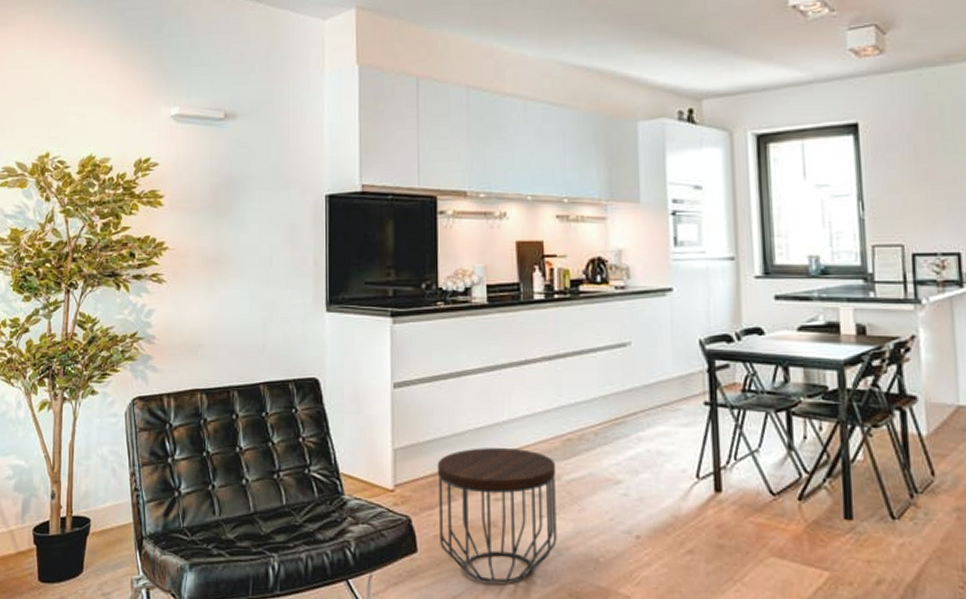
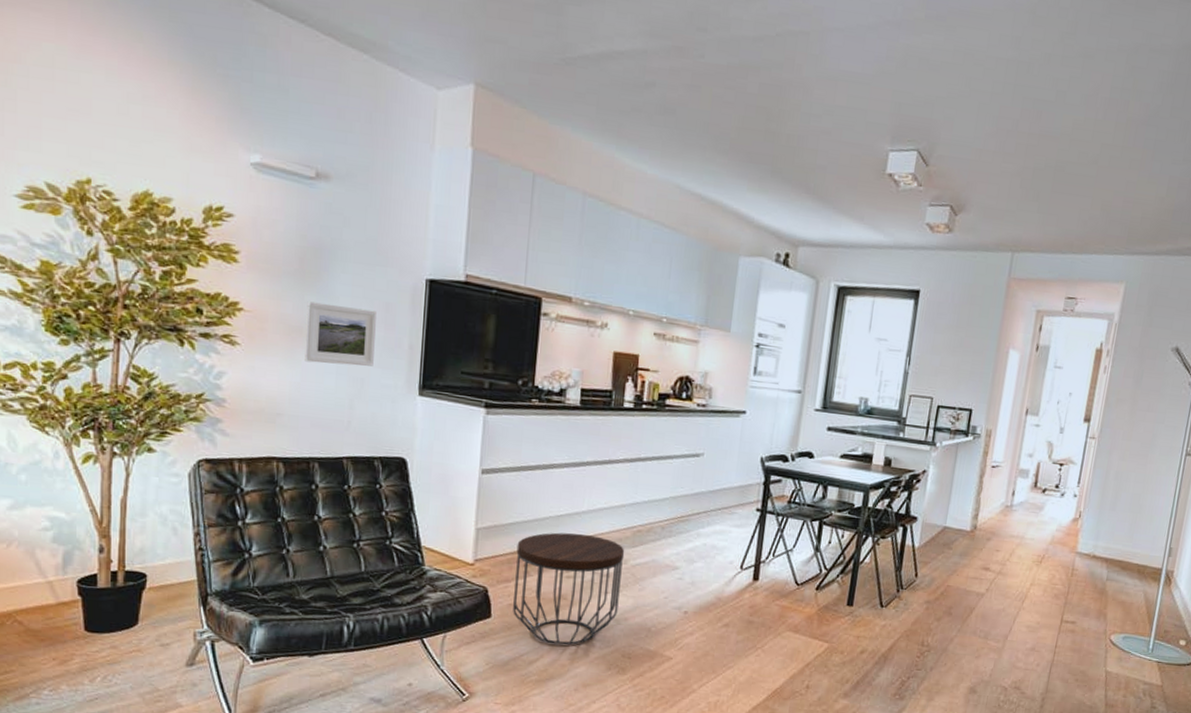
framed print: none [221,232,284,291] -> present [304,301,378,366]

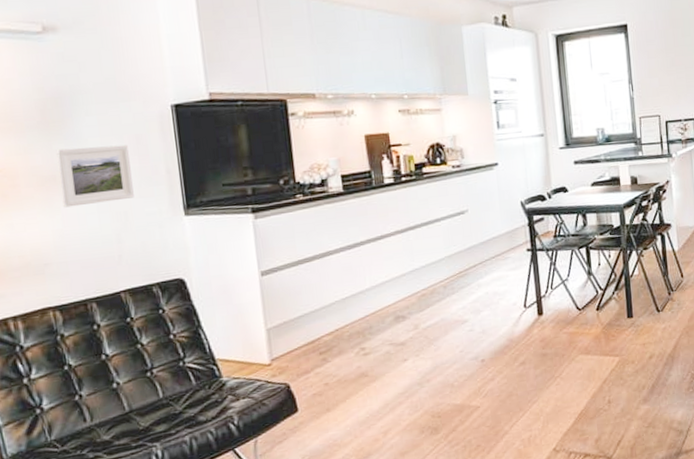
side table: present [513,532,625,645] -> none [309,309,419,423]

